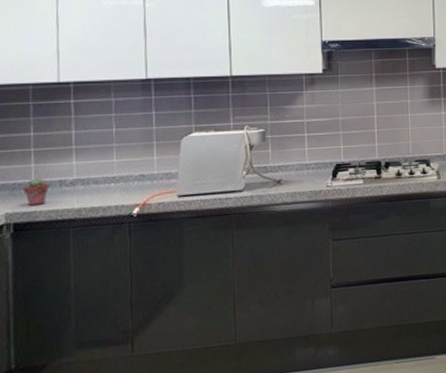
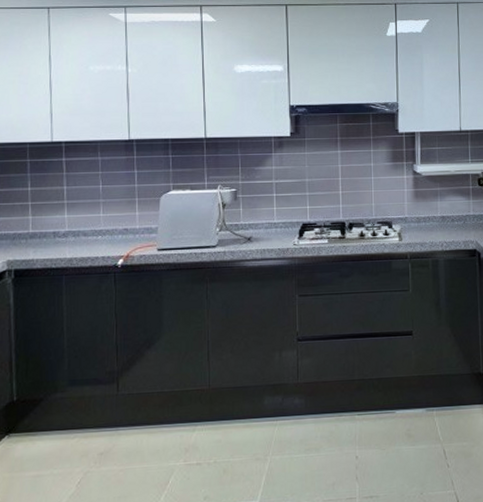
potted succulent: present [22,177,49,206] -> none [21,228,45,254]

